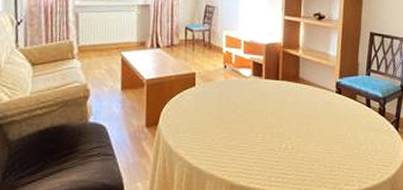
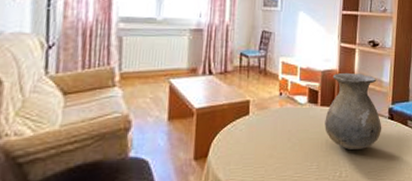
vase: none [269,45,329,123] -> present [325,72,382,150]

